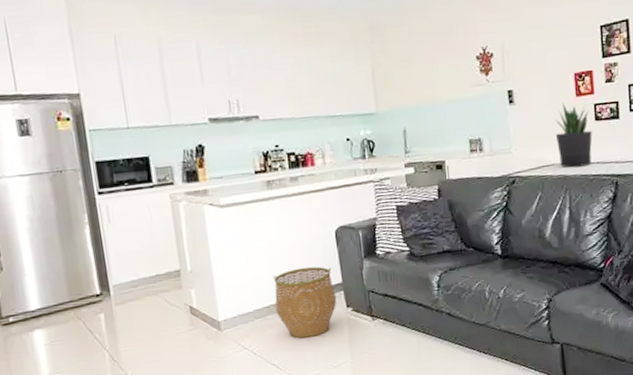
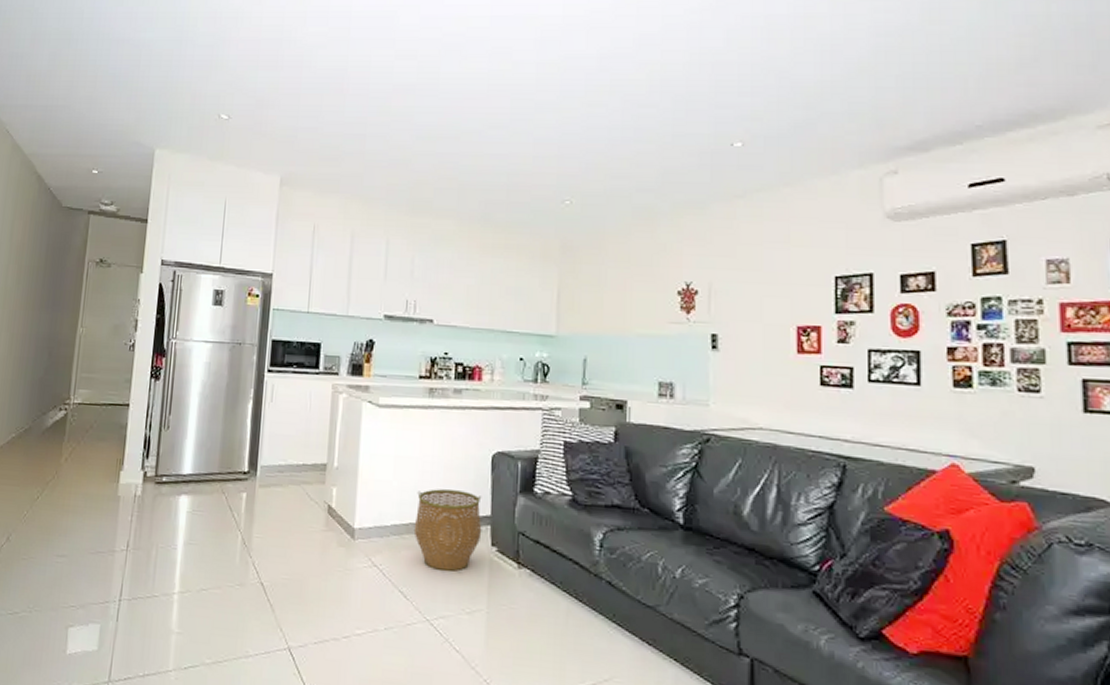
planter: present [555,103,592,168] -> none [766,358,815,439]

